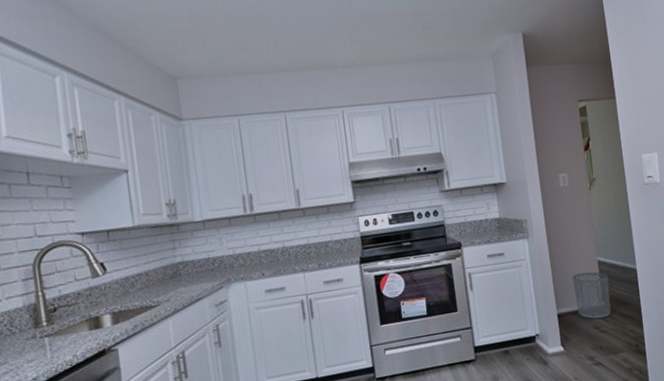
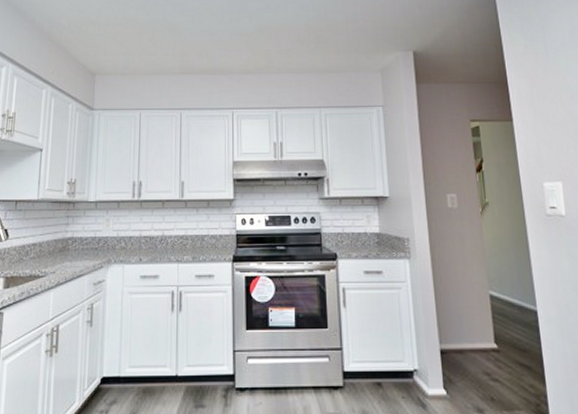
waste bin: present [572,271,611,319] -> none [459,305,505,364]

